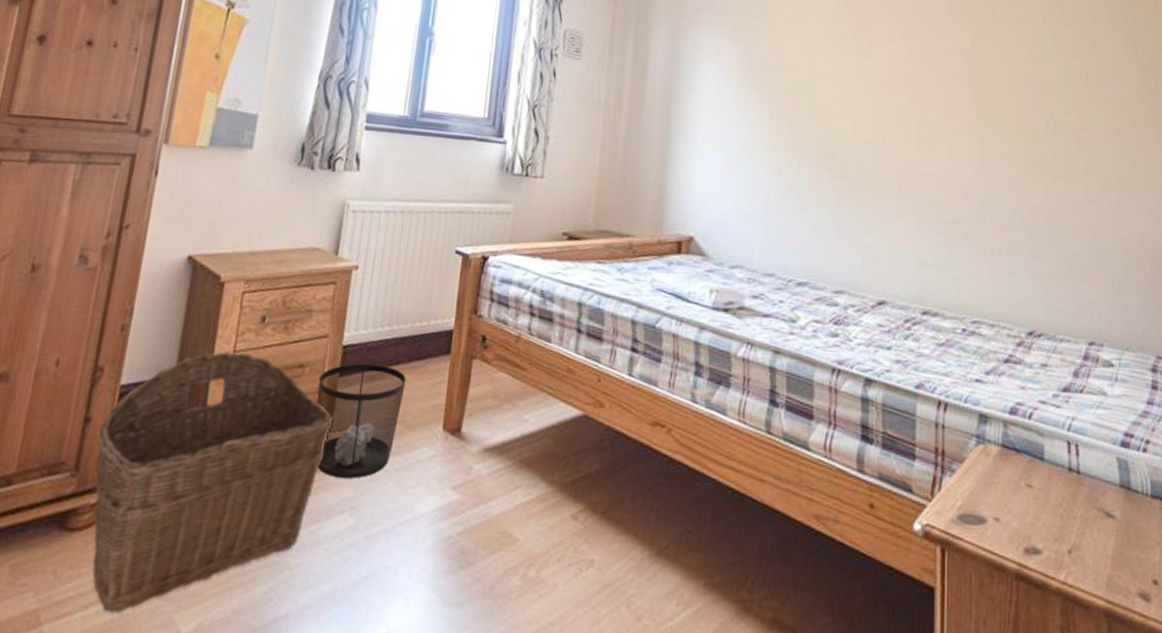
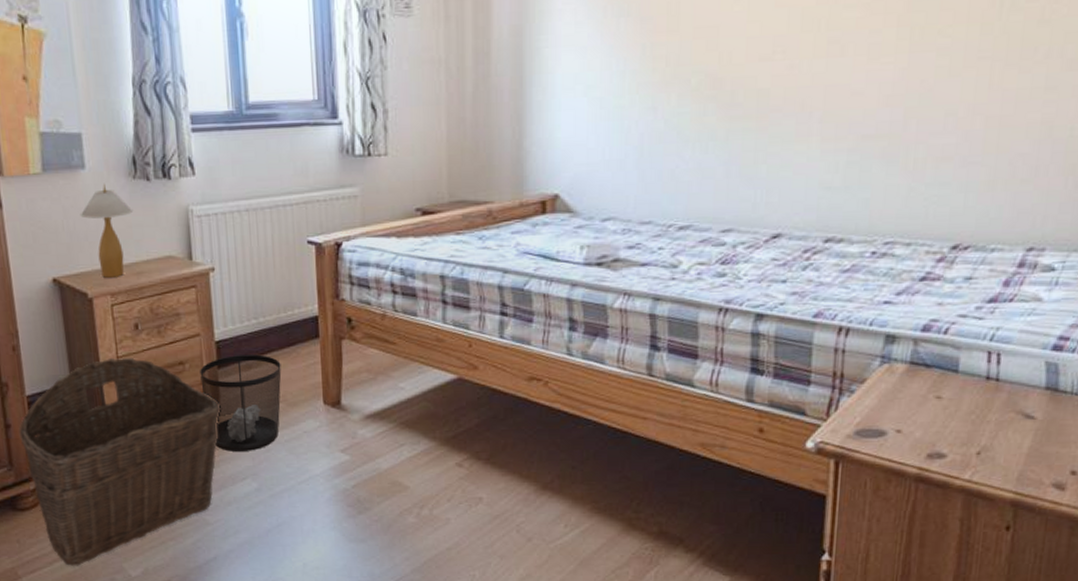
table lamp: none [235,166,291,263] -> present [80,183,134,278]

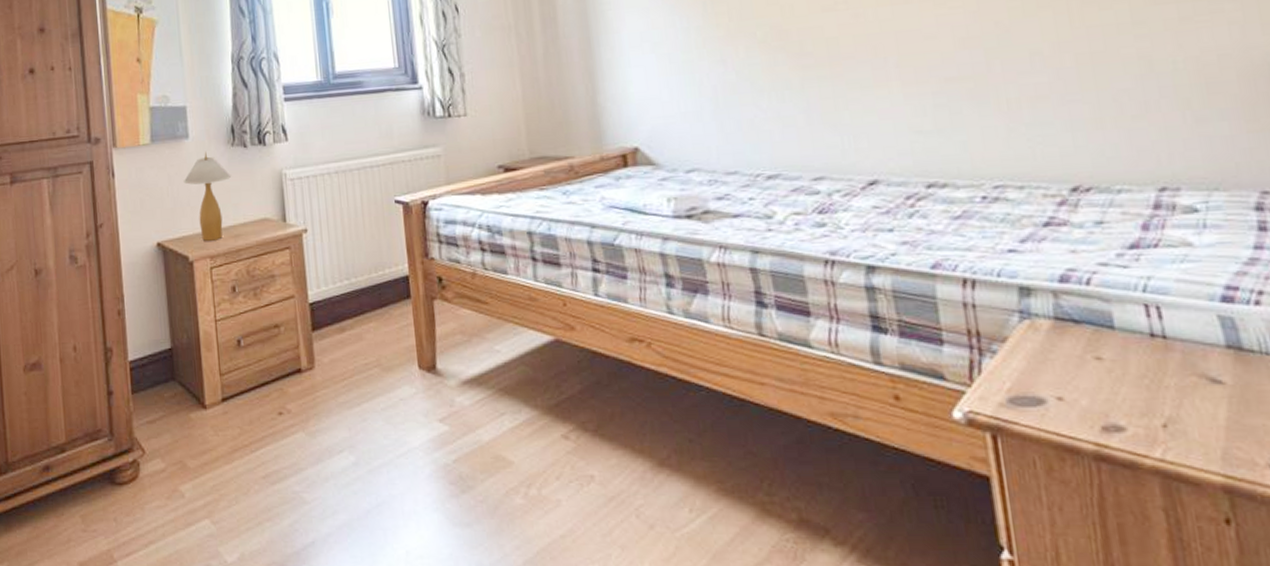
wicker basket: present [19,357,221,566] -> none [120,321,316,549]
waste bin: present [200,354,282,452] -> none [295,316,375,421]

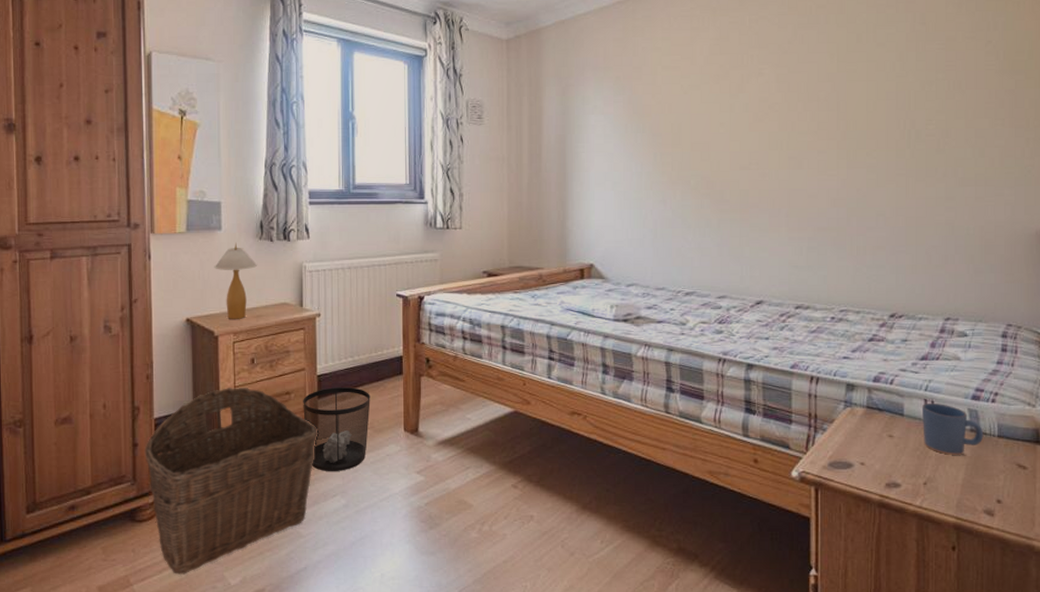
wicker basket: none [120,321,316,549] -> present [144,387,318,575]
waste bin: none [295,316,375,421] -> present [303,387,371,471]
mug: none [1141,308,1251,383] -> present [921,402,984,455]

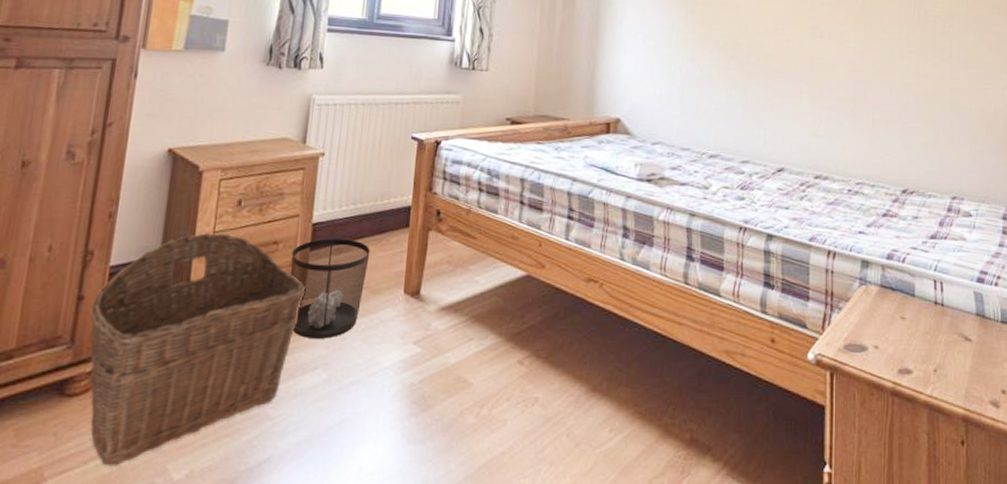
table lamp: present [214,242,258,319] -> none [210,66,261,153]
mug: present [921,402,984,455] -> none [931,283,989,341]

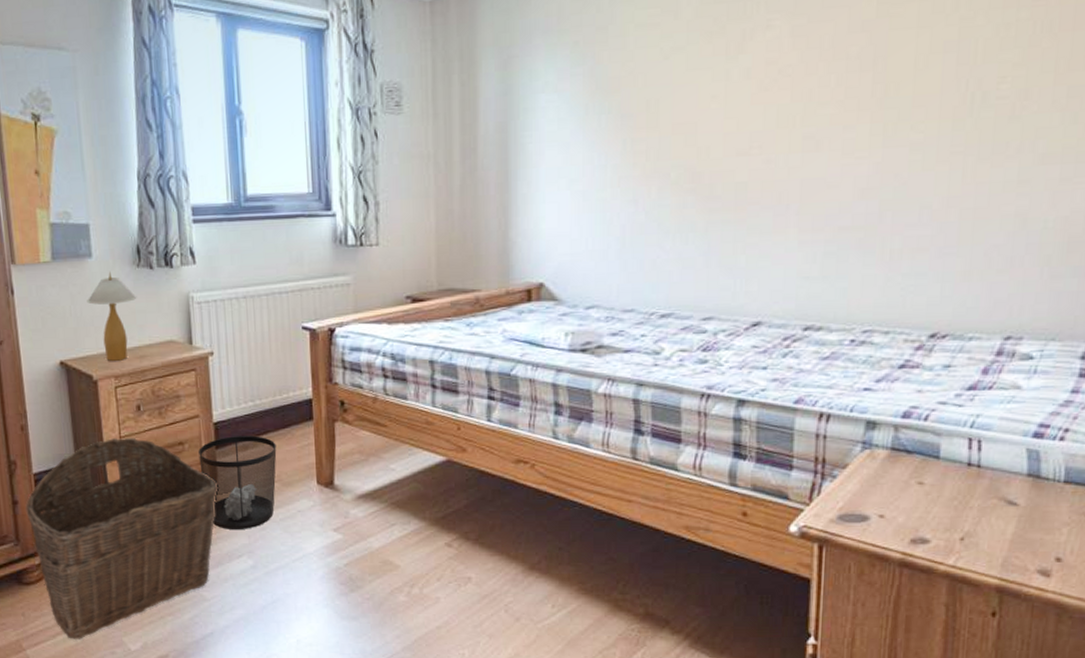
table lamp: none [210,66,261,153] -> present [86,271,137,361]

